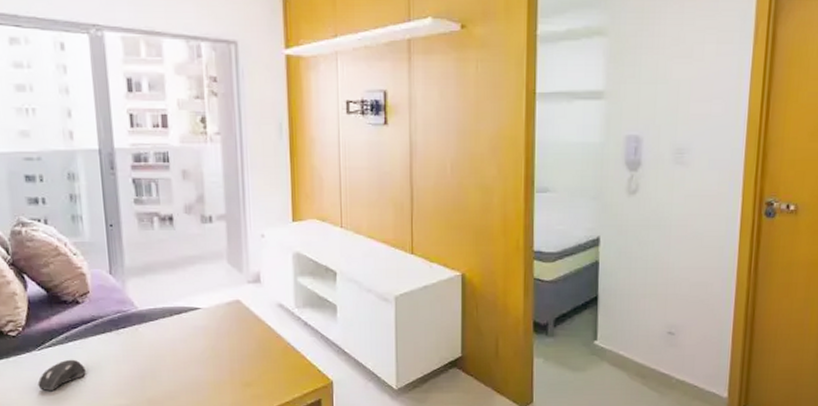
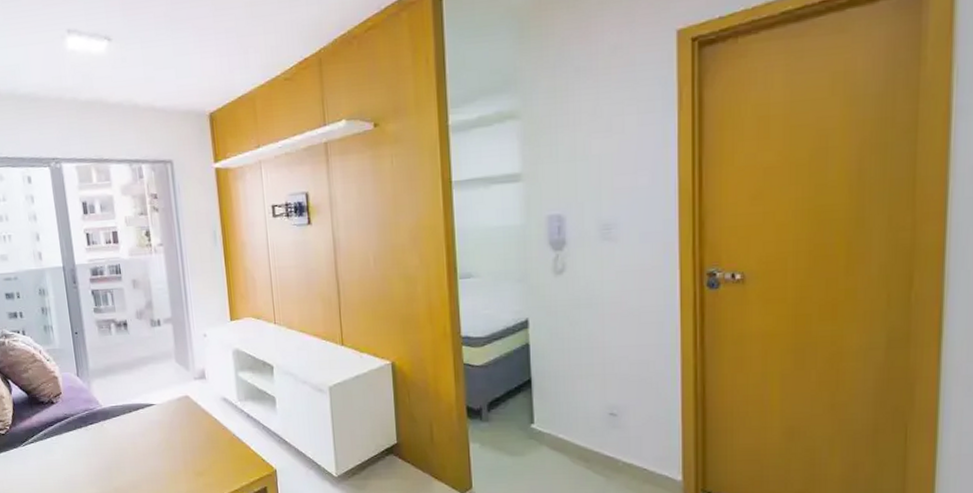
computer mouse: present [37,359,86,392] -> none [24,453,62,483]

